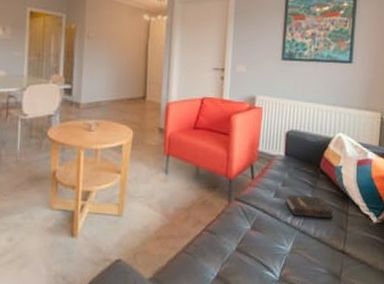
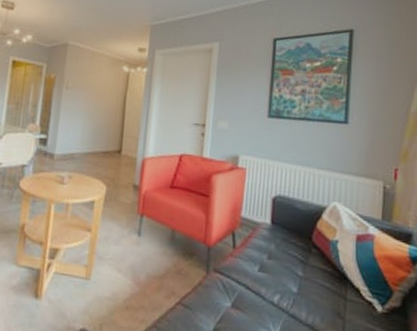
hardback book: present [284,194,334,219] -> none [270,268,330,303]

